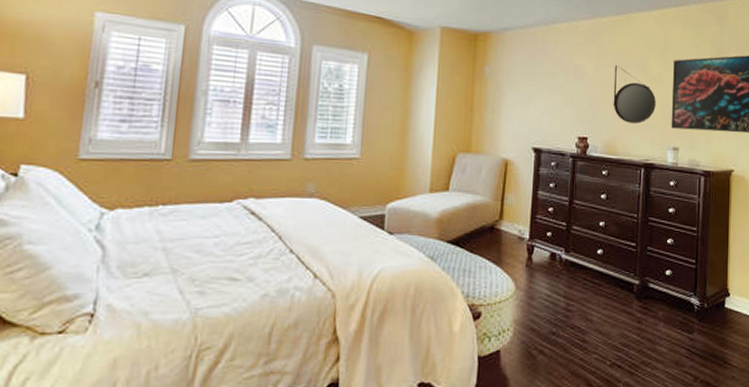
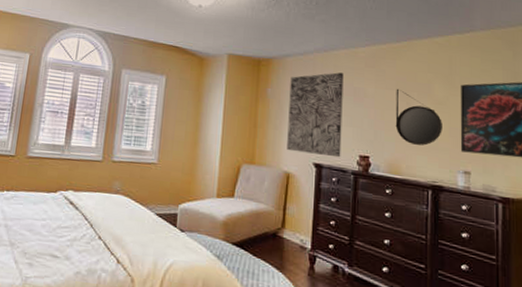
wall art: none [505,48,564,141] -> present [287,72,344,158]

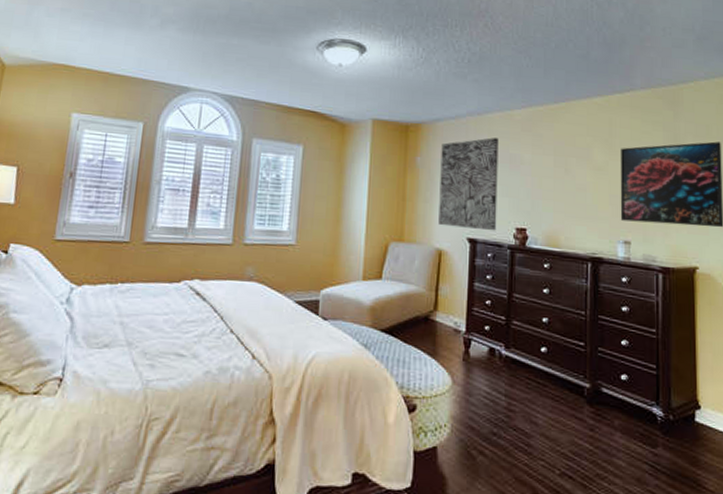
home mirror: present [395,88,442,146] -> none [553,154,602,215]

